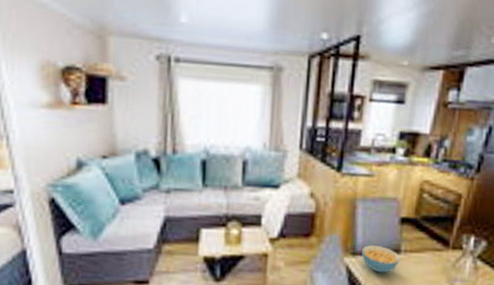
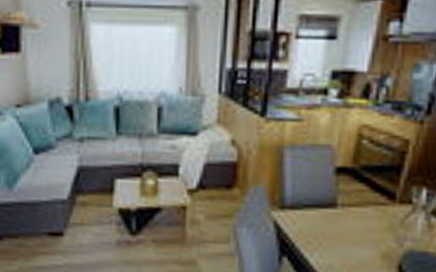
cereal bowl: present [361,244,401,273] -> none [290,197,337,230]

